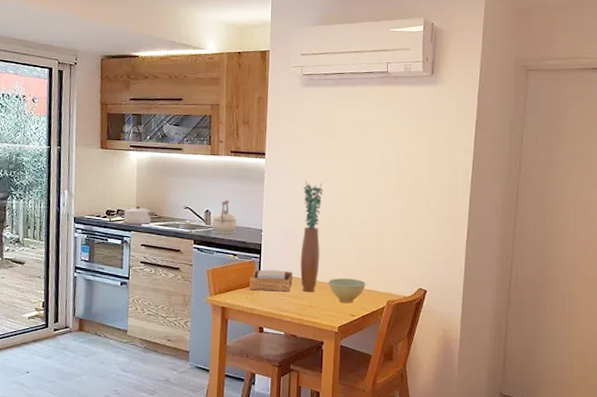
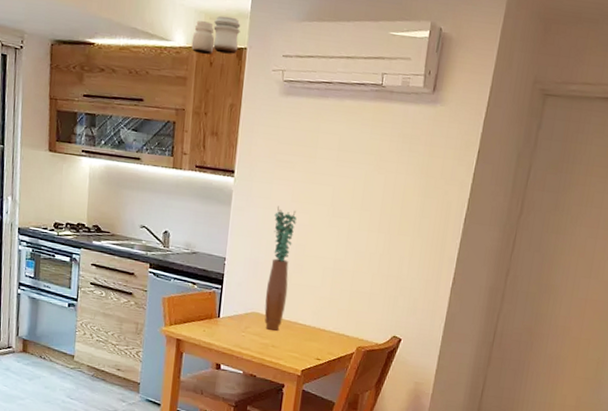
cooking pot: present [119,206,156,225] -> none [68,220,109,243]
kettle: present [212,200,237,235] -> none [170,221,199,261]
jar: none [222,31,242,59] -> present [191,21,215,55]
jar: none [240,26,263,56] -> present [213,15,241,55]
napkin holder: present [249,269,294,292] -> none [208,301,257,329]
bowl: present [328,278,366,304] -> none [294,317,336,346]

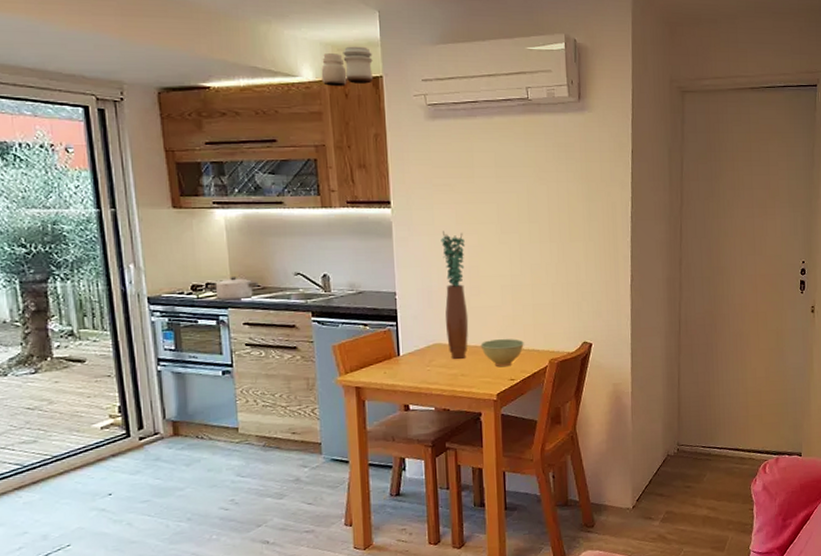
cooking pot: none [68,220,109,243] -> present [209,277,259,301]
bowl: none [294,317,336,346] -> present [480,339,524,367]

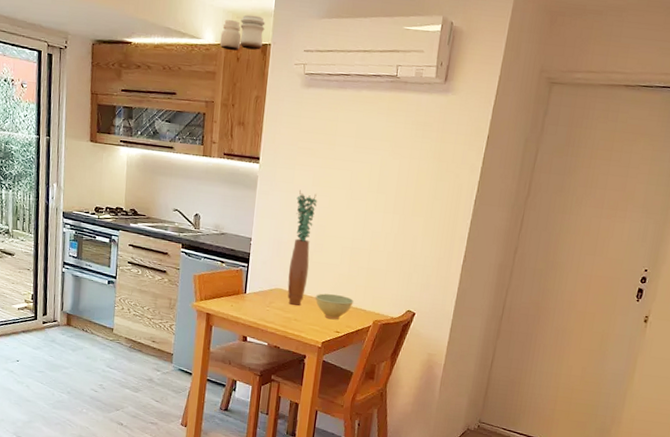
cooking pot: present [209,277,259,301] -> none [108,205,145,225]

